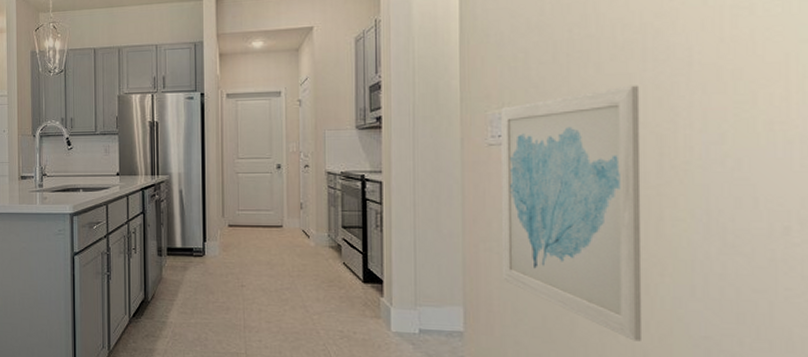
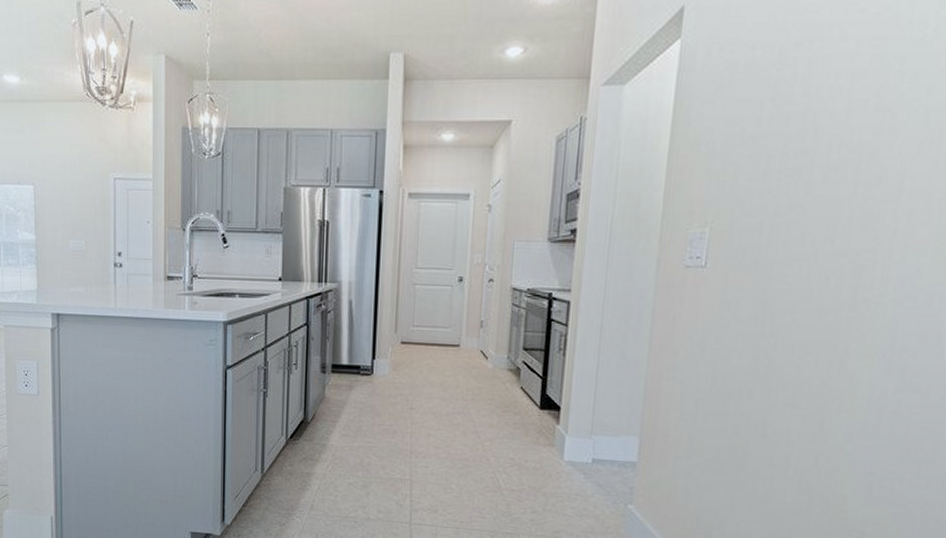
wall art: present [501,85,643,342] -> none [683,209,847,476]

